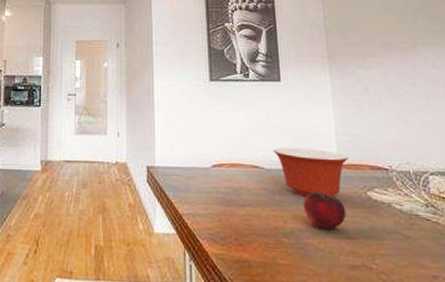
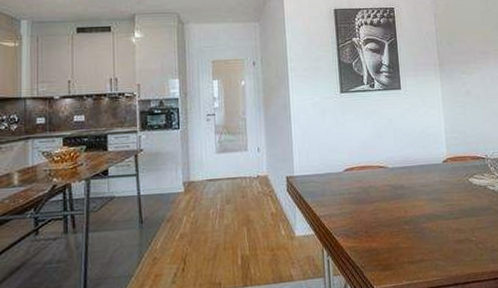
mixing bowl: present [272,147,349,198] -> none [395,146,456,188]
fruit: present [302,192,346,230] -> none [419,183,453,214]

